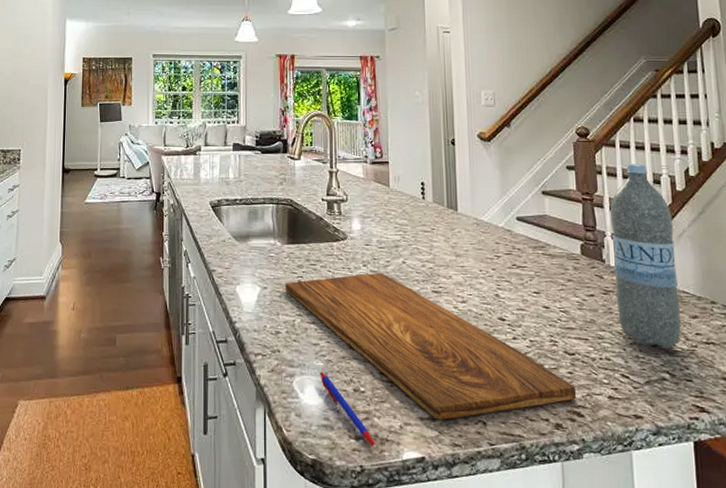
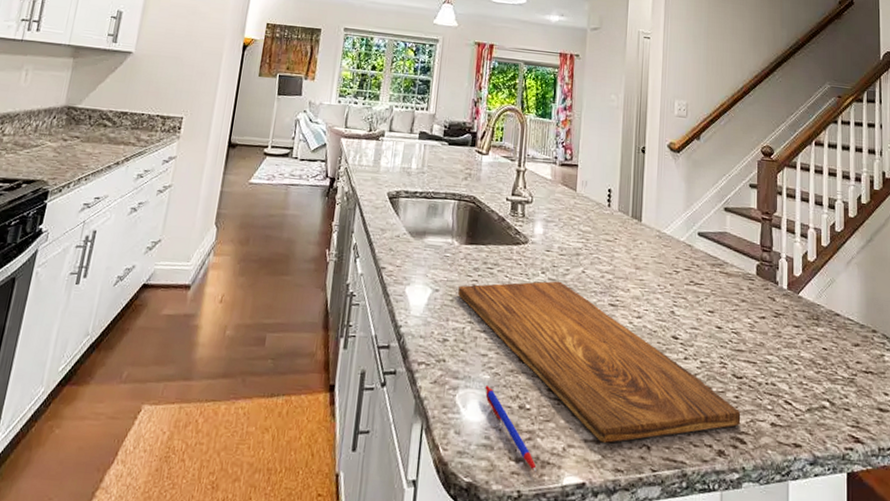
water bottle: present [610,164,681,350] -> none [786,186,843,377]

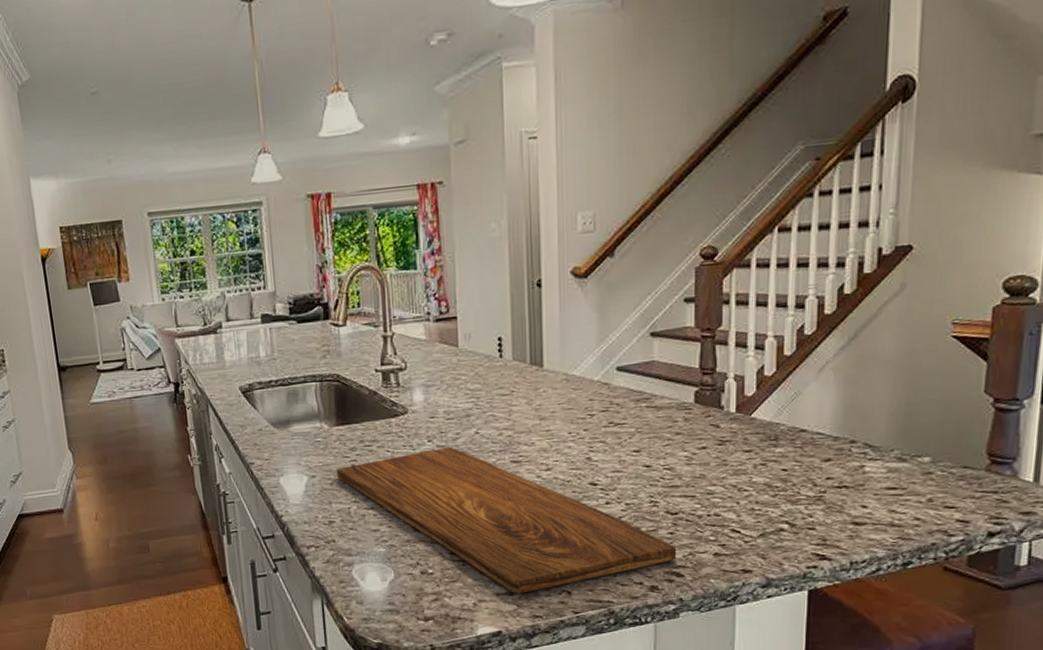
pen: present [485,384,537,472] -> none [381,557,448,627]

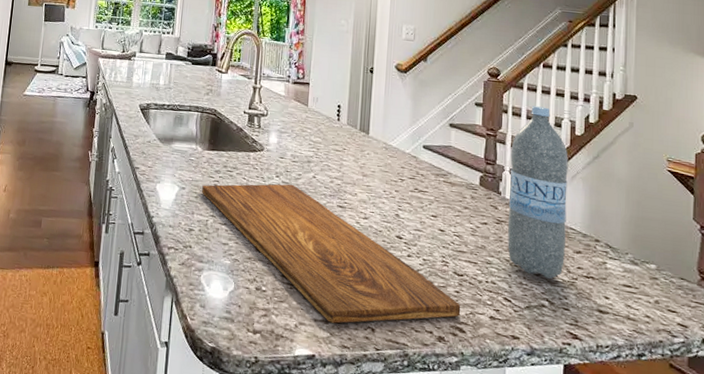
water bottle: none [733,285,815,499] -> present [507,106,569,280]

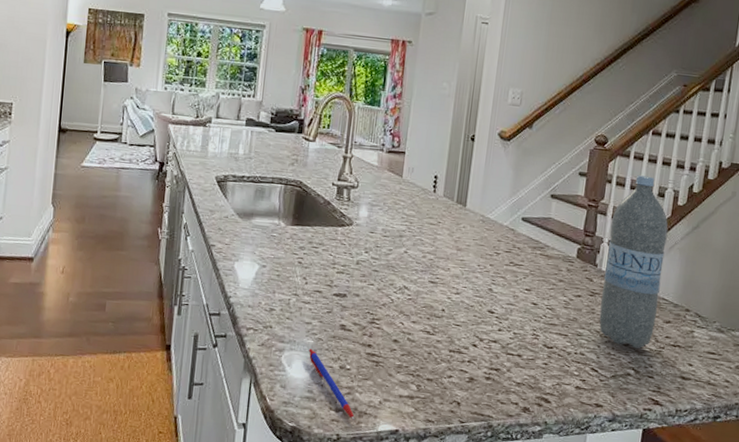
cutting board: present [202,184,461,324] -> none [284,259,548,399]
pen: none [226,268,272,343] -> present [308,348,355,420]

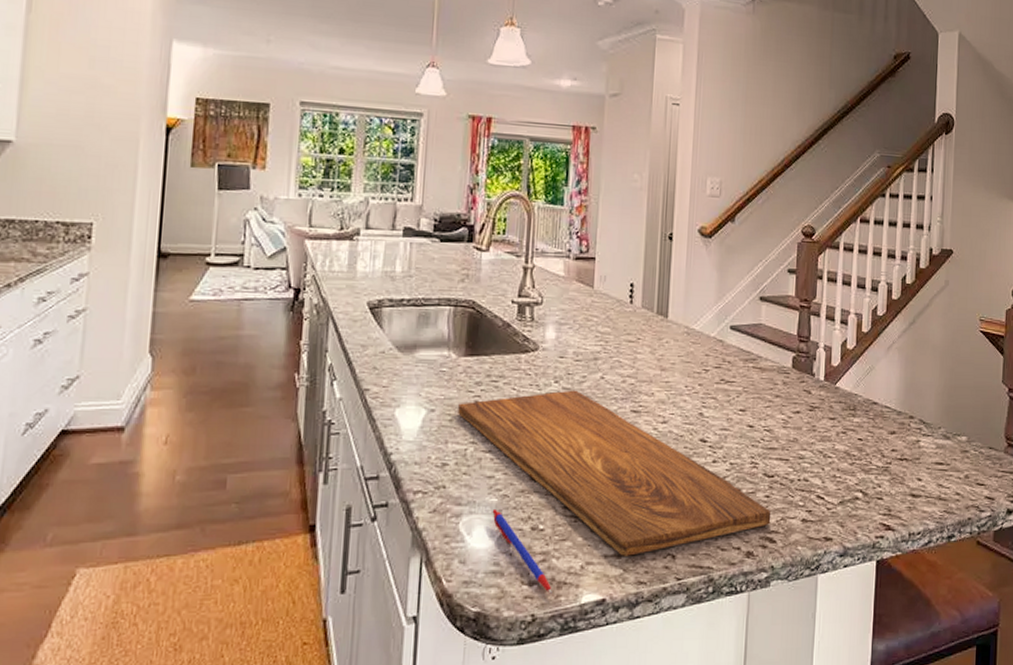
cutting board: none [284,259,548,399] -> present [458,390,771,556]
water bottle: present [599,175,668,349] -> none [821,268,885,468]

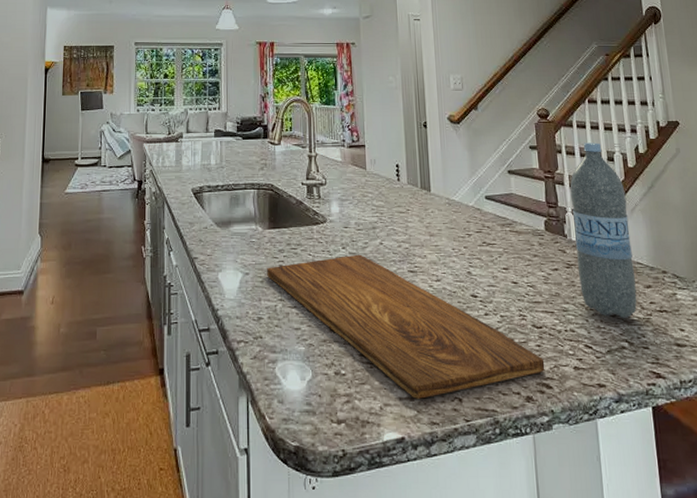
pen: present [492,508,552,594] -> none [301,355,358,432]
water bottle: none [821,268,885,468] -> present [570,143,637,319]

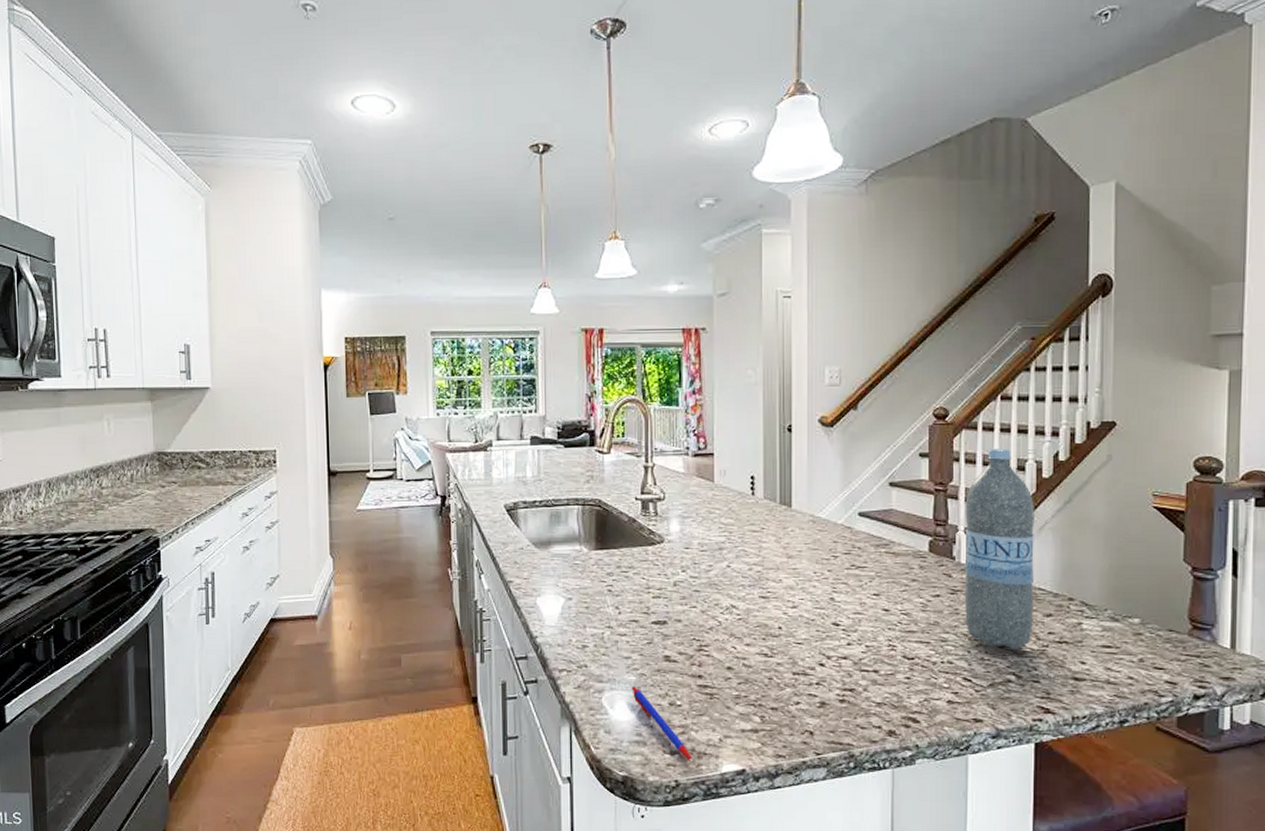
cutting board: present [267,254,545,399] -> none [593,578,913,731]
pen: none [301,355,358,432] -> present [631,685,693,763]

